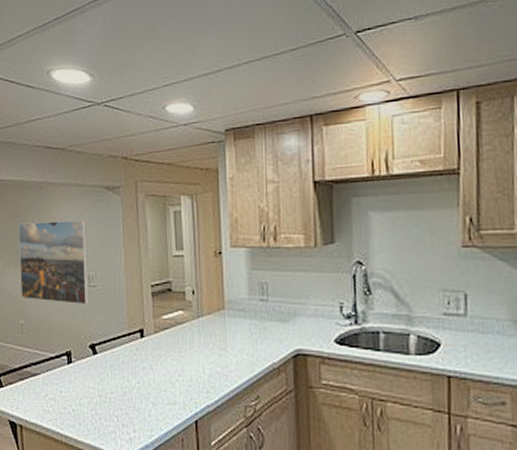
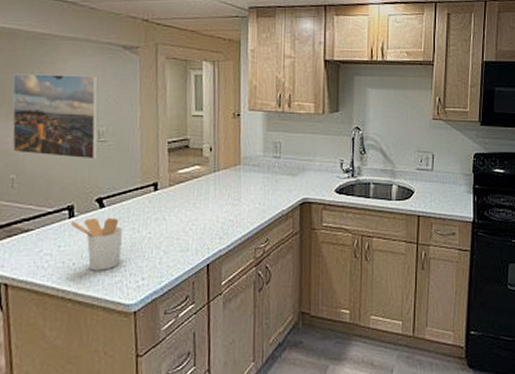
utensil holder: none [70,365,113,419] -> present [72,218,122,271]

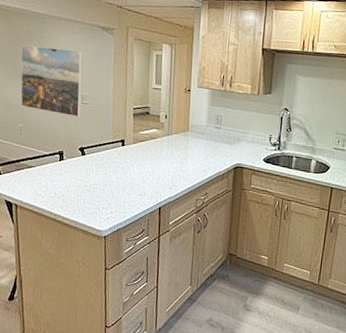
utensil holder: present [72,218,122,271] -> none [61,162,98,203]

